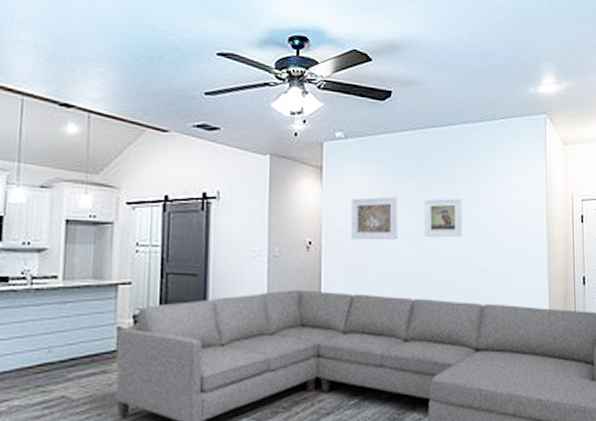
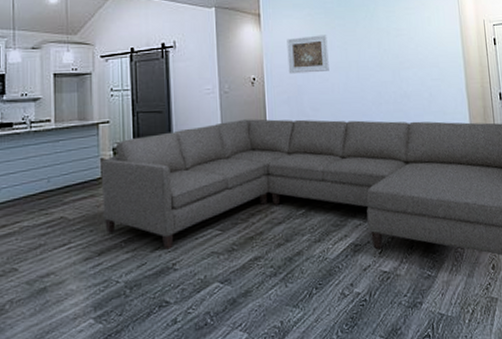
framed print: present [424,198,463,238] -> none [350,32,387,67]

